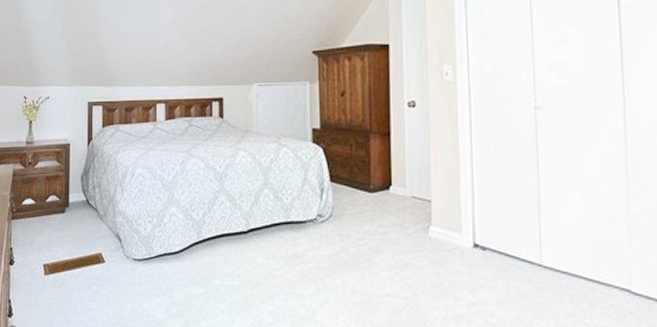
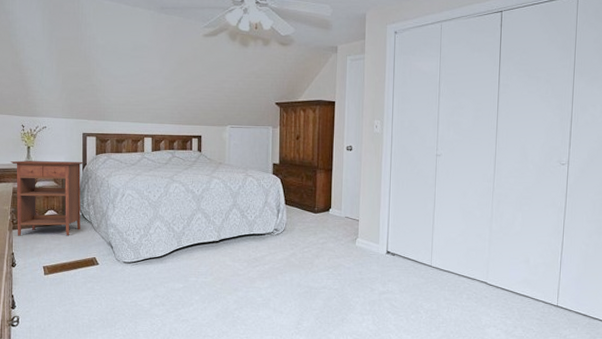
nightstand: none [12,137,89,227] -> present [11,160,83,236]

